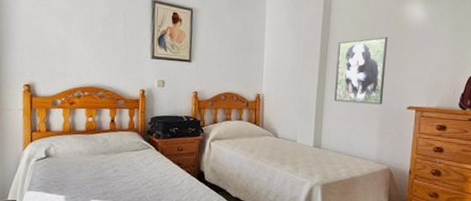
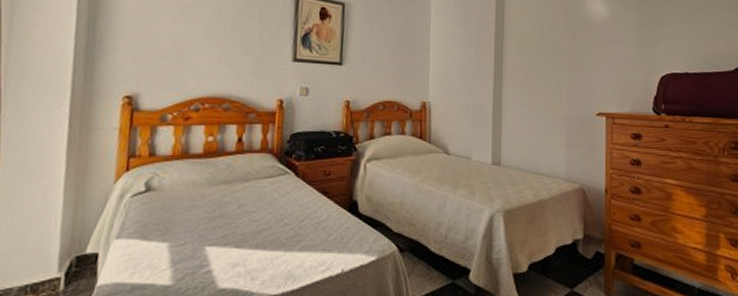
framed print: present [334,36,388,105] -> none [514,33,569,112]

